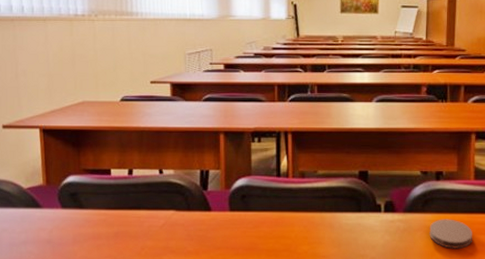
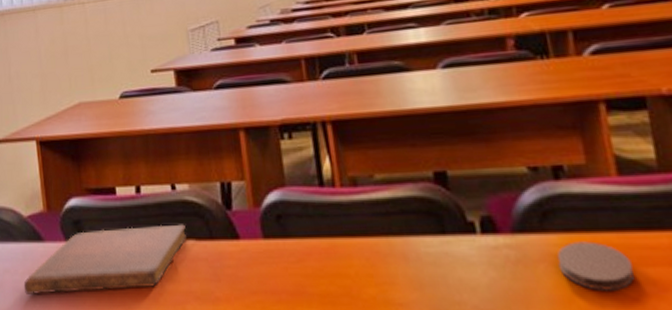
notebook: none [20,199,168,248] -> present [23,224,186,294]

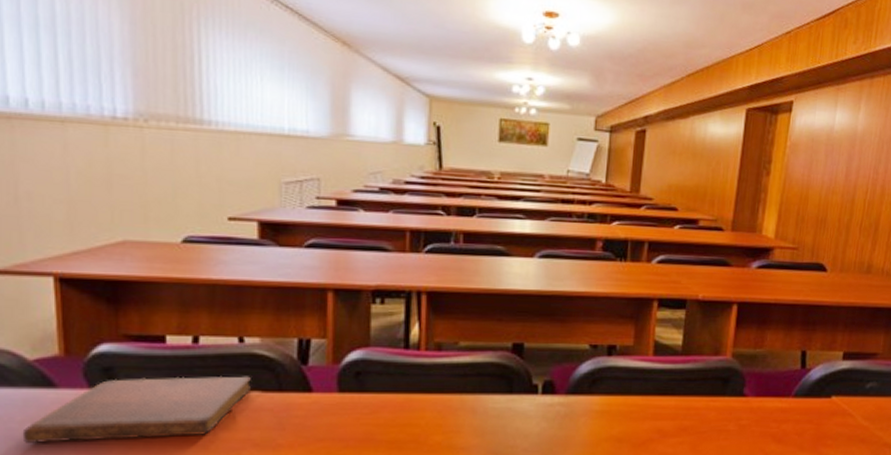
coaster: present [556,241,634,293] -> none [595,402,647,438]

